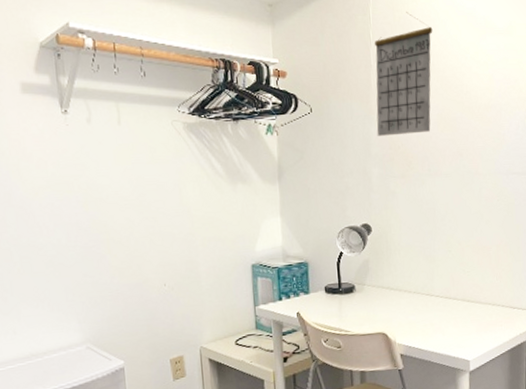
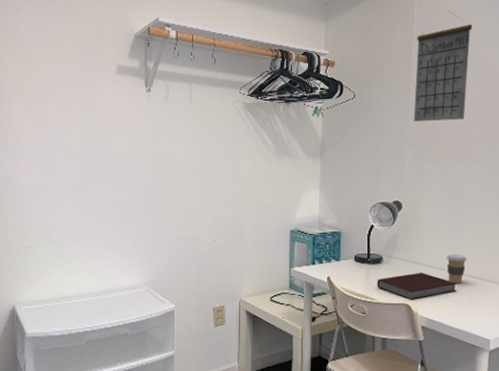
notebook: none [350,297,434,328] -> present [377,272,457,300]
coffee cup: none [421,275,442,306] -> present [446,254,467,283]

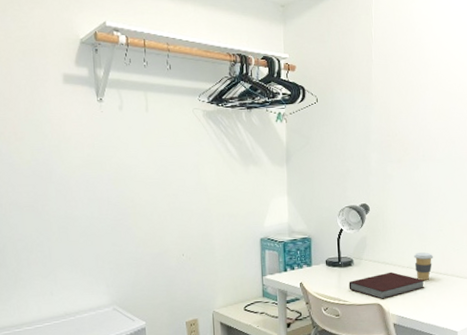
calendar: present [413,11,473,122] -> none [376,12,430,124]

